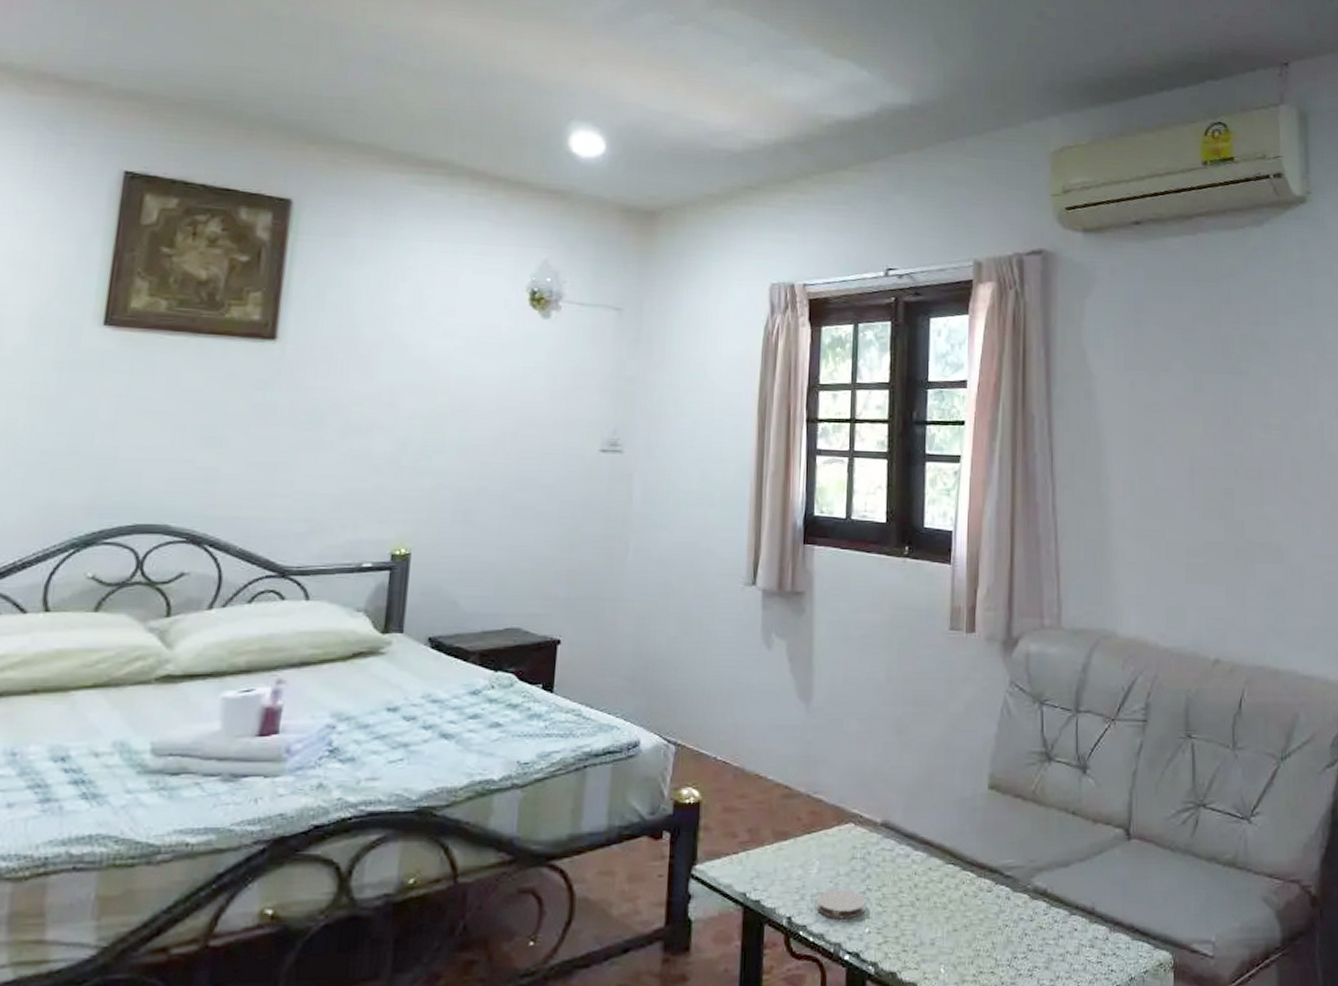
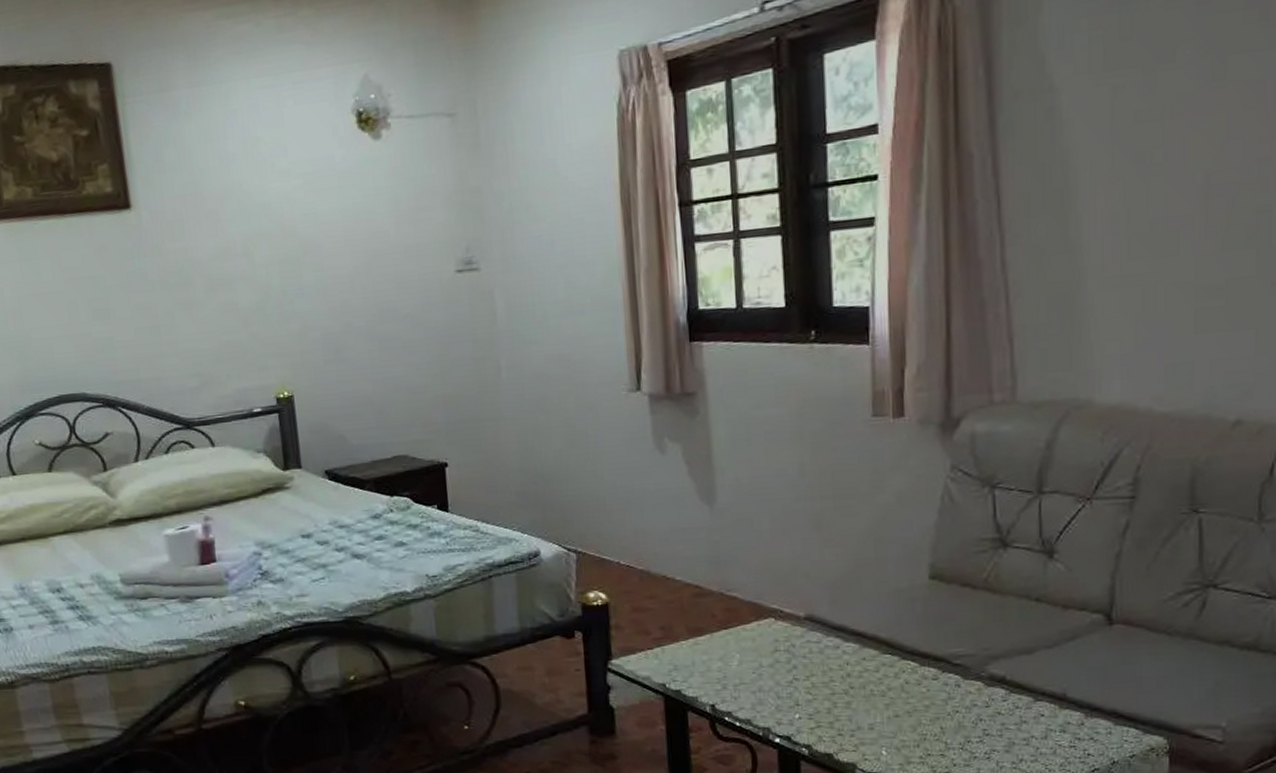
coaster: present [816,889,866,920] -> none [739,679,794,707]

